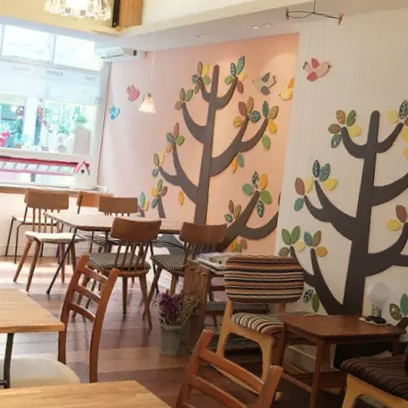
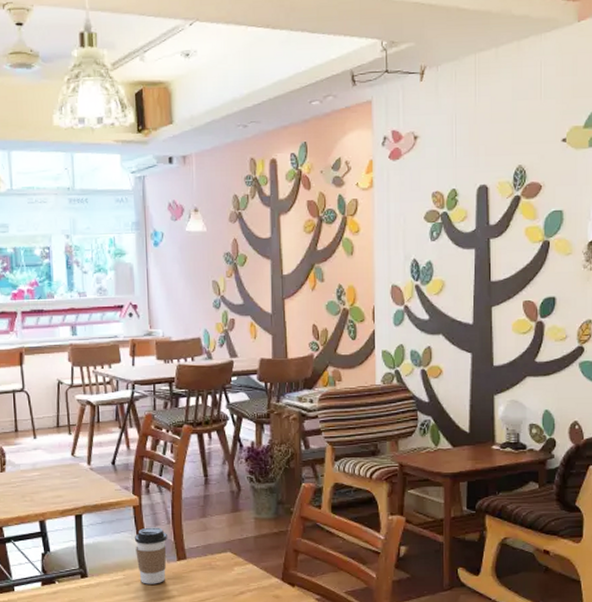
coffee cup: none [54,351,84,401] -> present [134,527,167,584]

